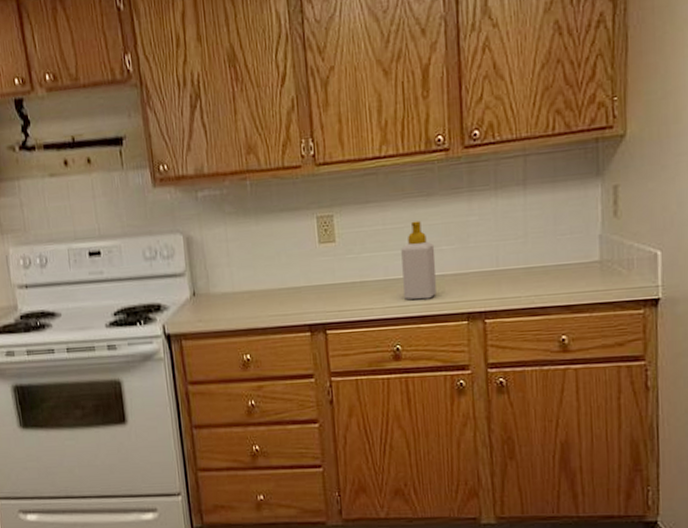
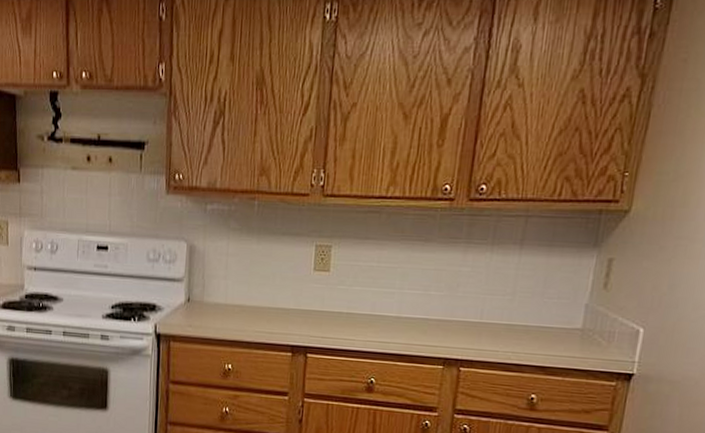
soap bottle: present [401,220,436,300] -> none [386,263,424,340]

